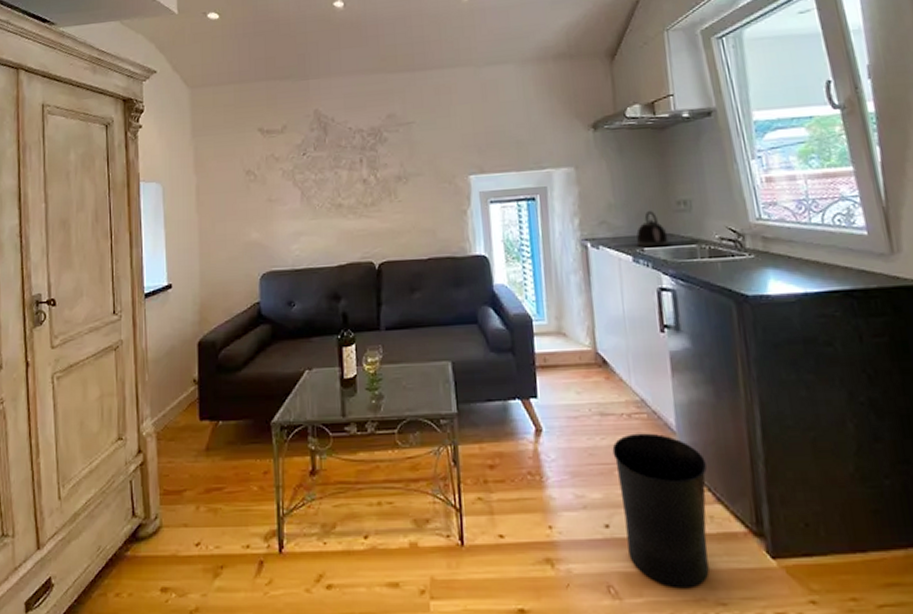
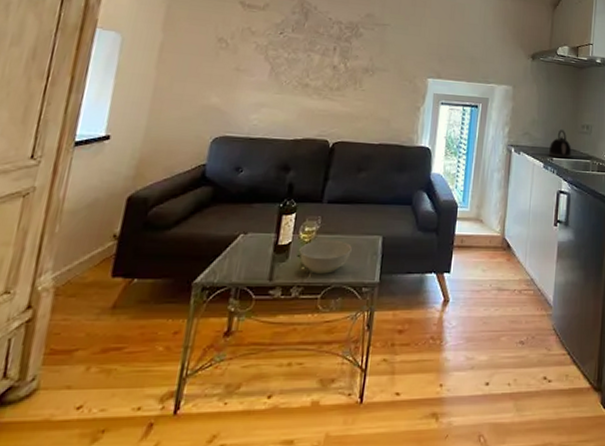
bowl: none [366,369,421,407] -> present [299,239,352,274]
waste bin: present [612,433,709,589] -> none [500,306,570,436]

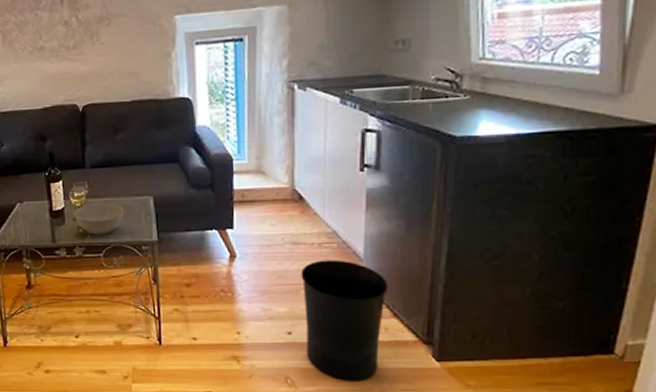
waste bin: none [500,306,570,436] -> present [301,260,388,382]
kettle: present [548,129,572,159] -> none [346,50,380,89]

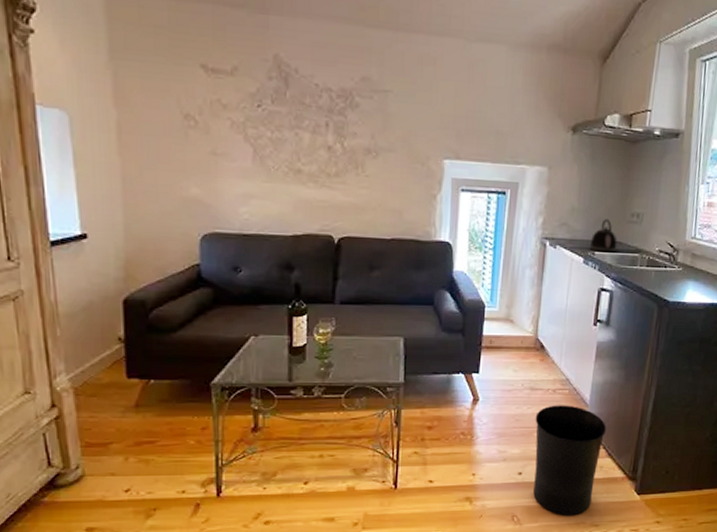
bowl: present [73,203,124,235] -> none [316,341,372,374]
kettle: none [346,50,380,89] -> present [589,218,617,253]

